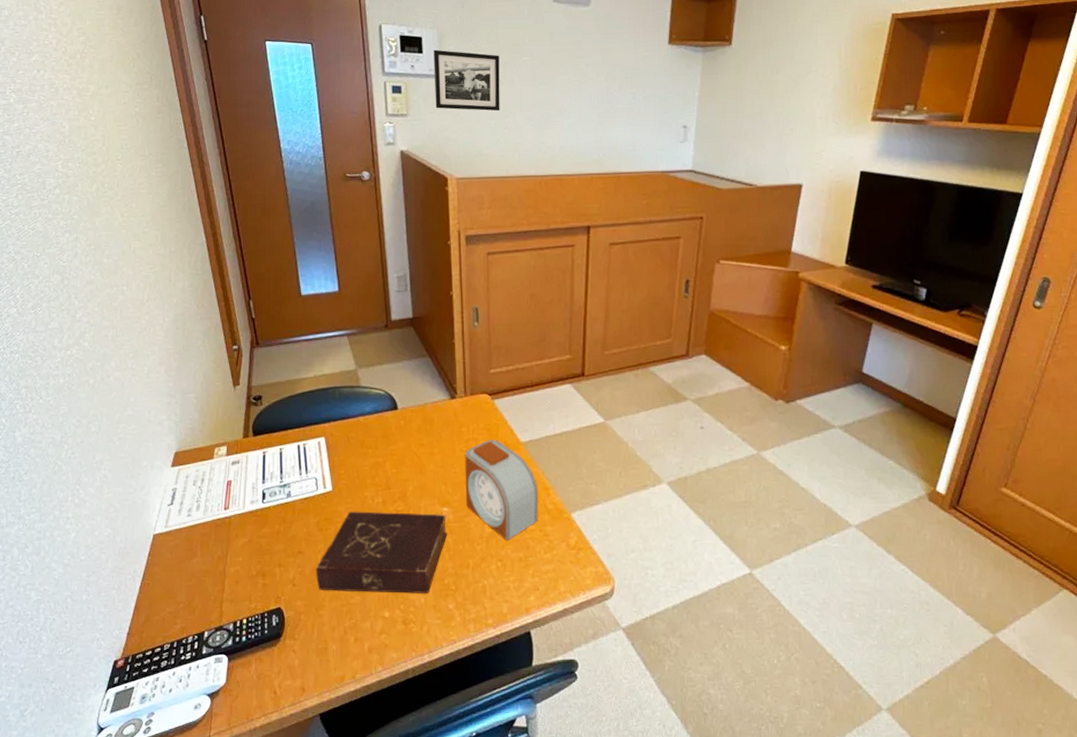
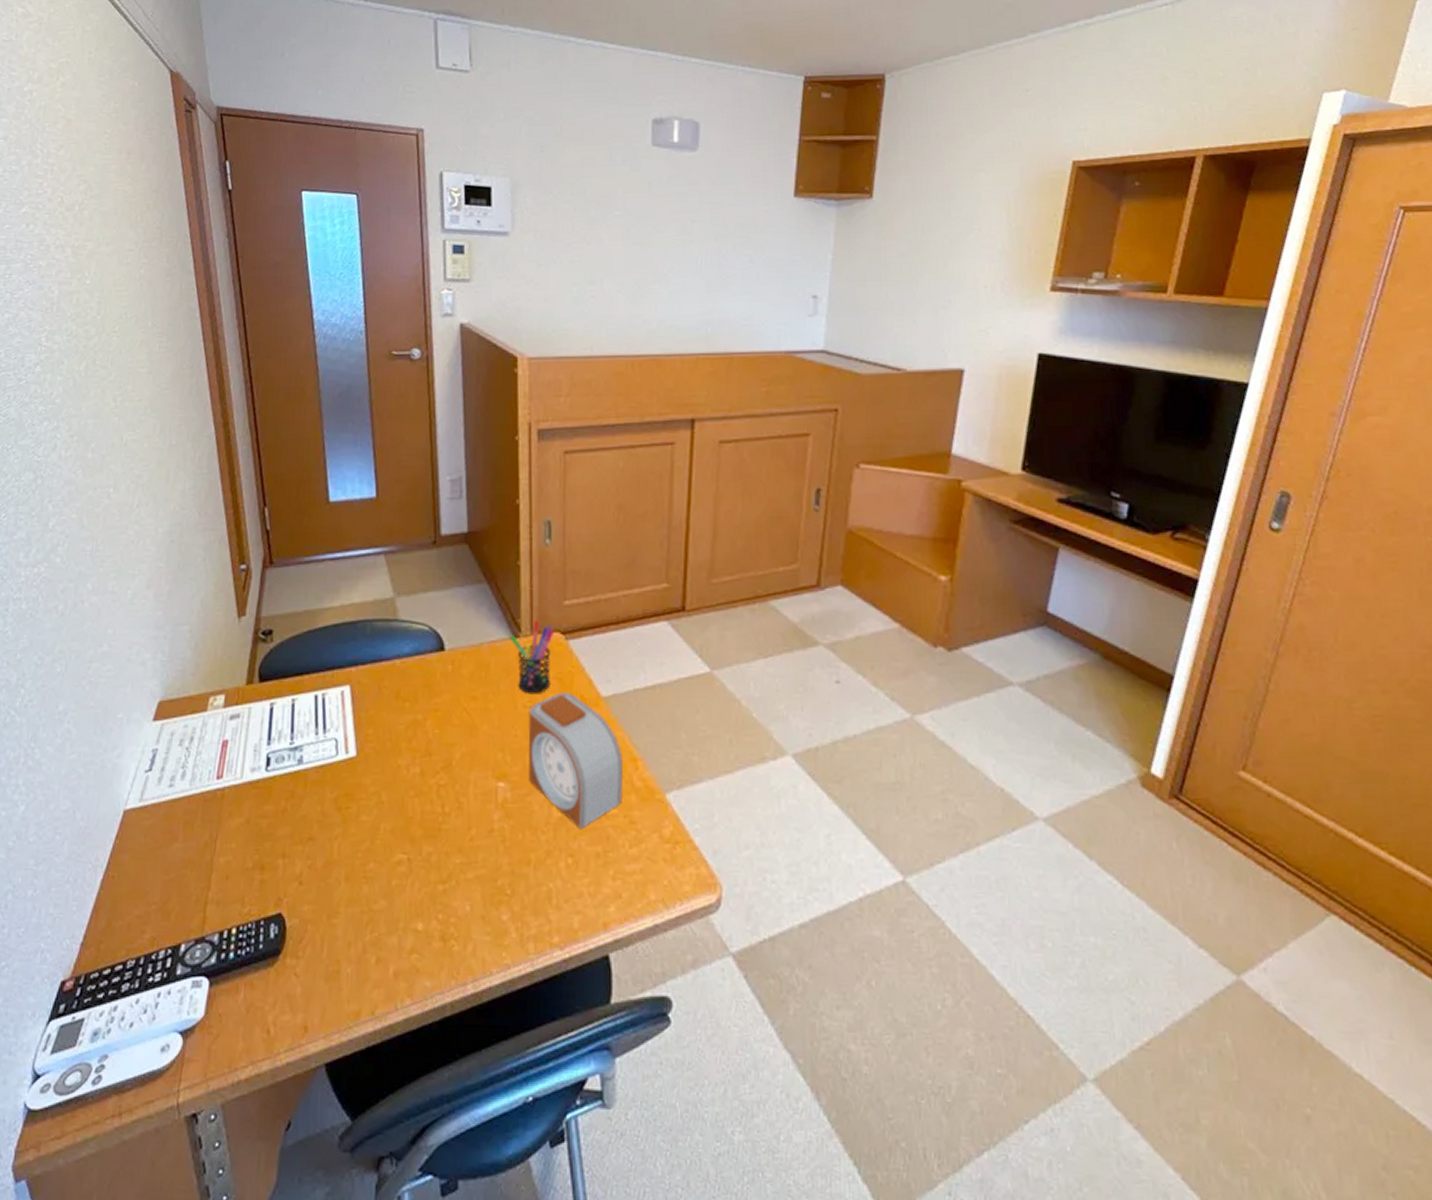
book: present [316,511,448,594] -> none [330,785,504,899]
picture frame: present [433,49,500,112] -> none [504,201,585,277]
pen holder: none [448,384,483,442] -> present [510,619,554,695]

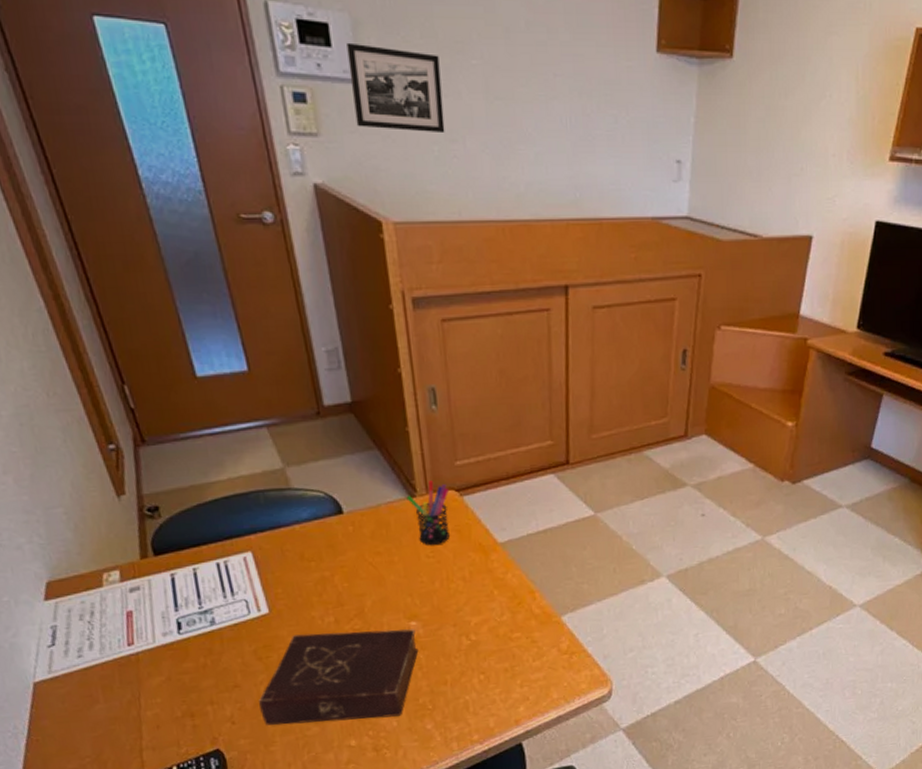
book: none [330,785,504,899] -> present [259,629,419,725]
picture frame: none [504,201,585,277] -> present [346,42,445,134]
alarm clock: present [528,693,622,829] -> none [431,542,524,651]

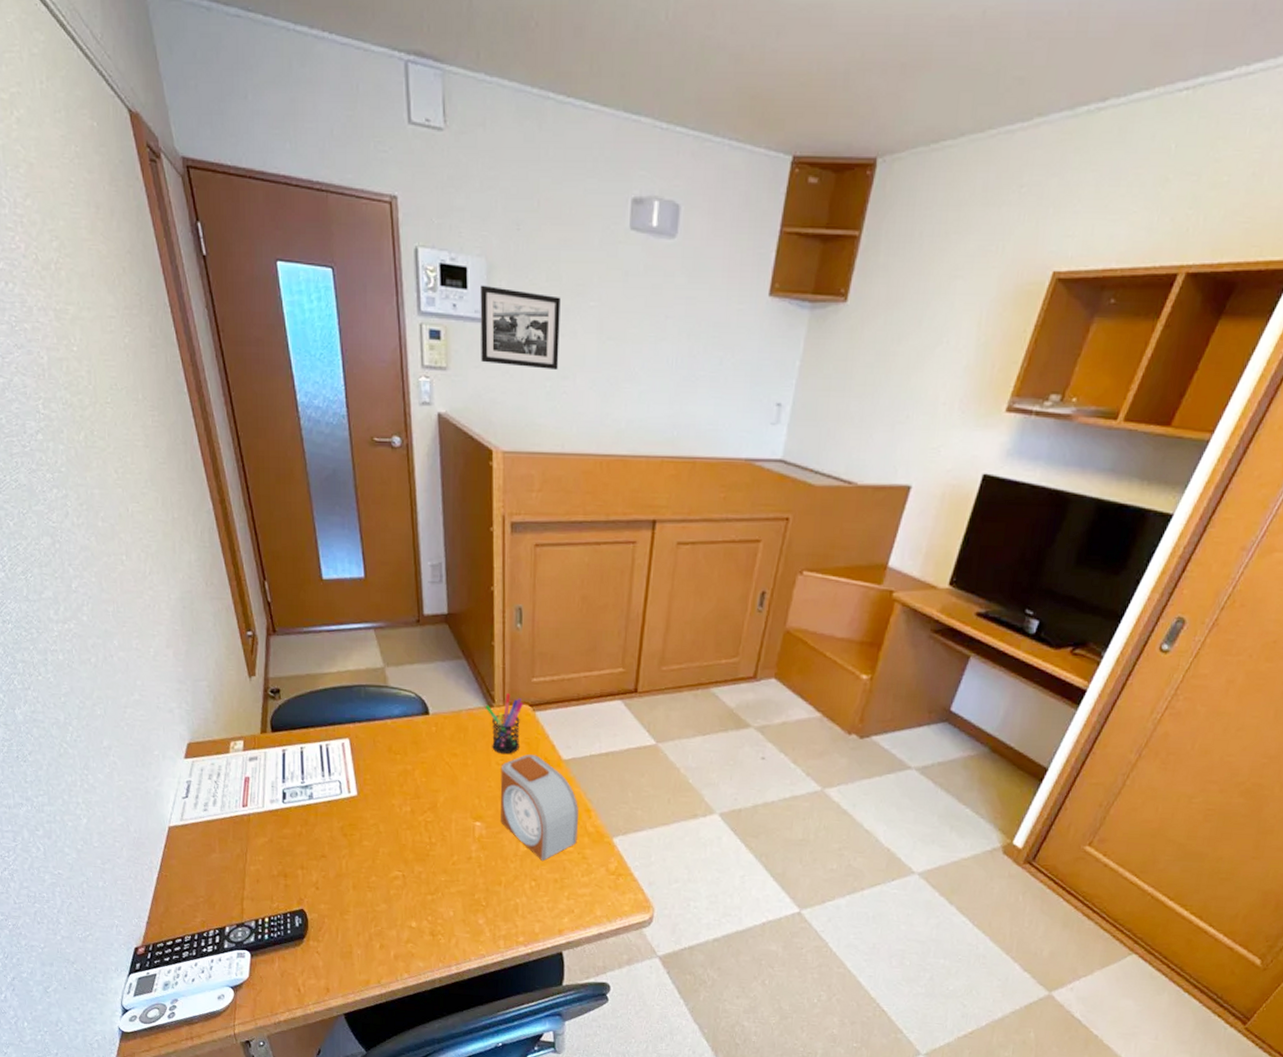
book: present [259,629,419,725] -> none [340,818,480,907]
alarm clock: none [431,542,524,651] -> present [500,754,578,861]

